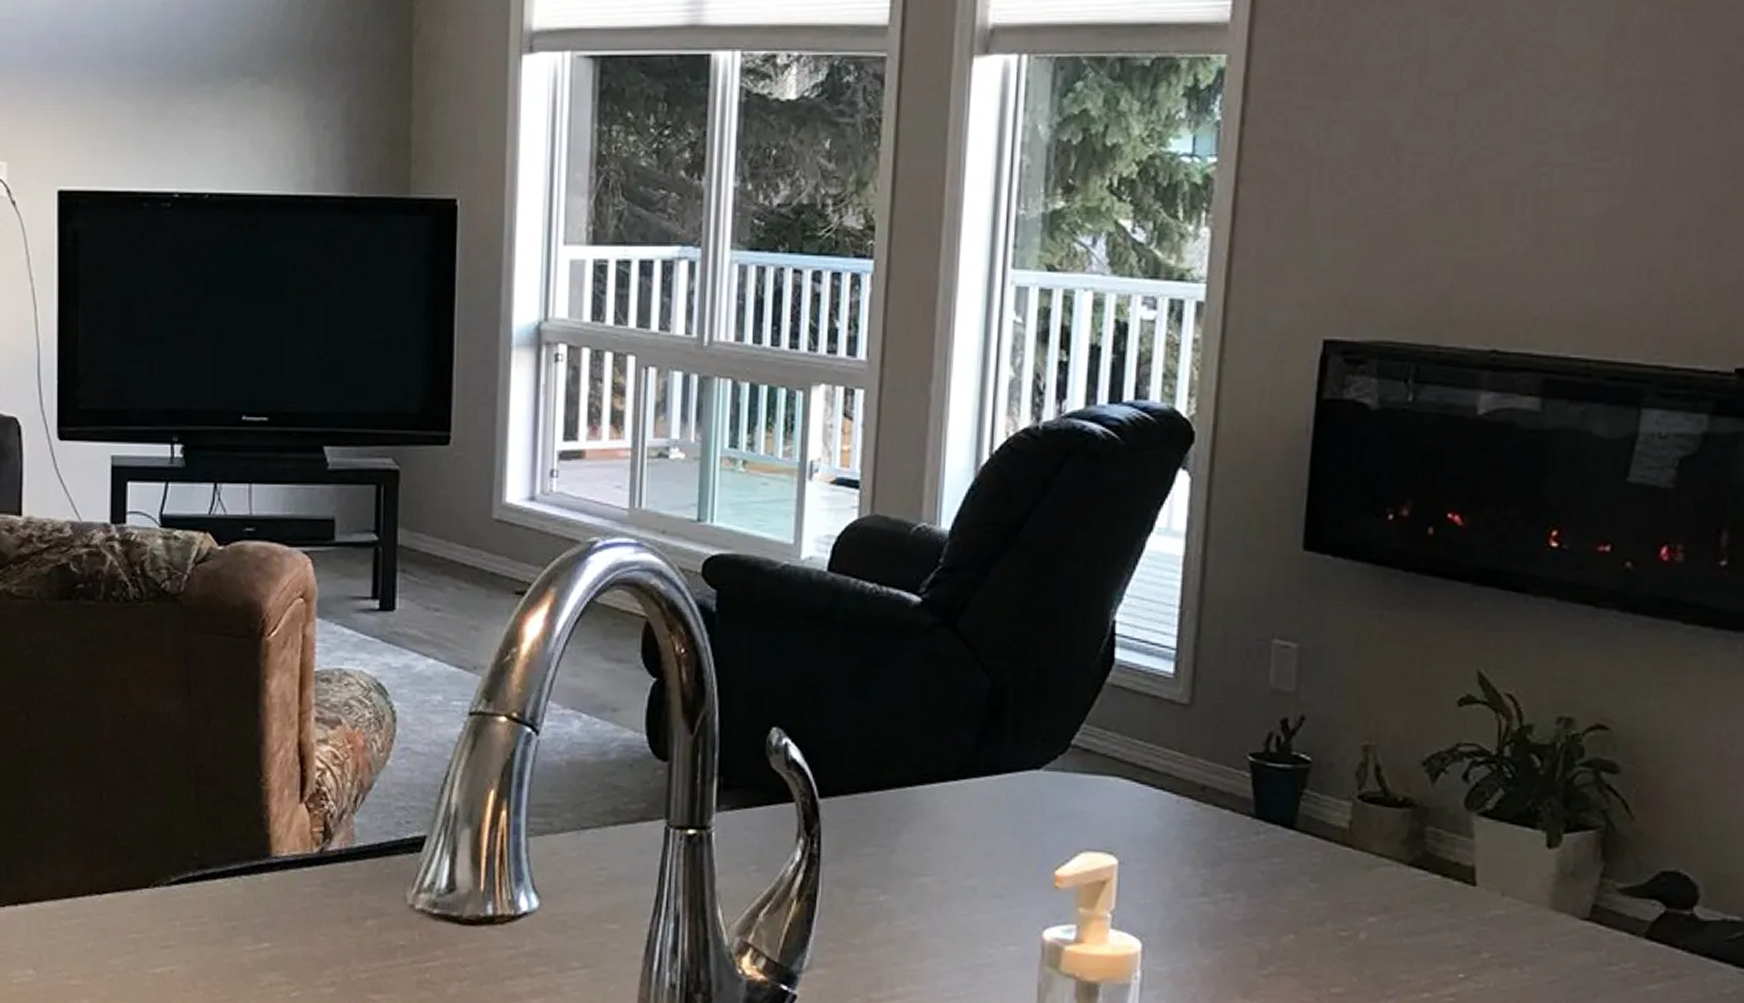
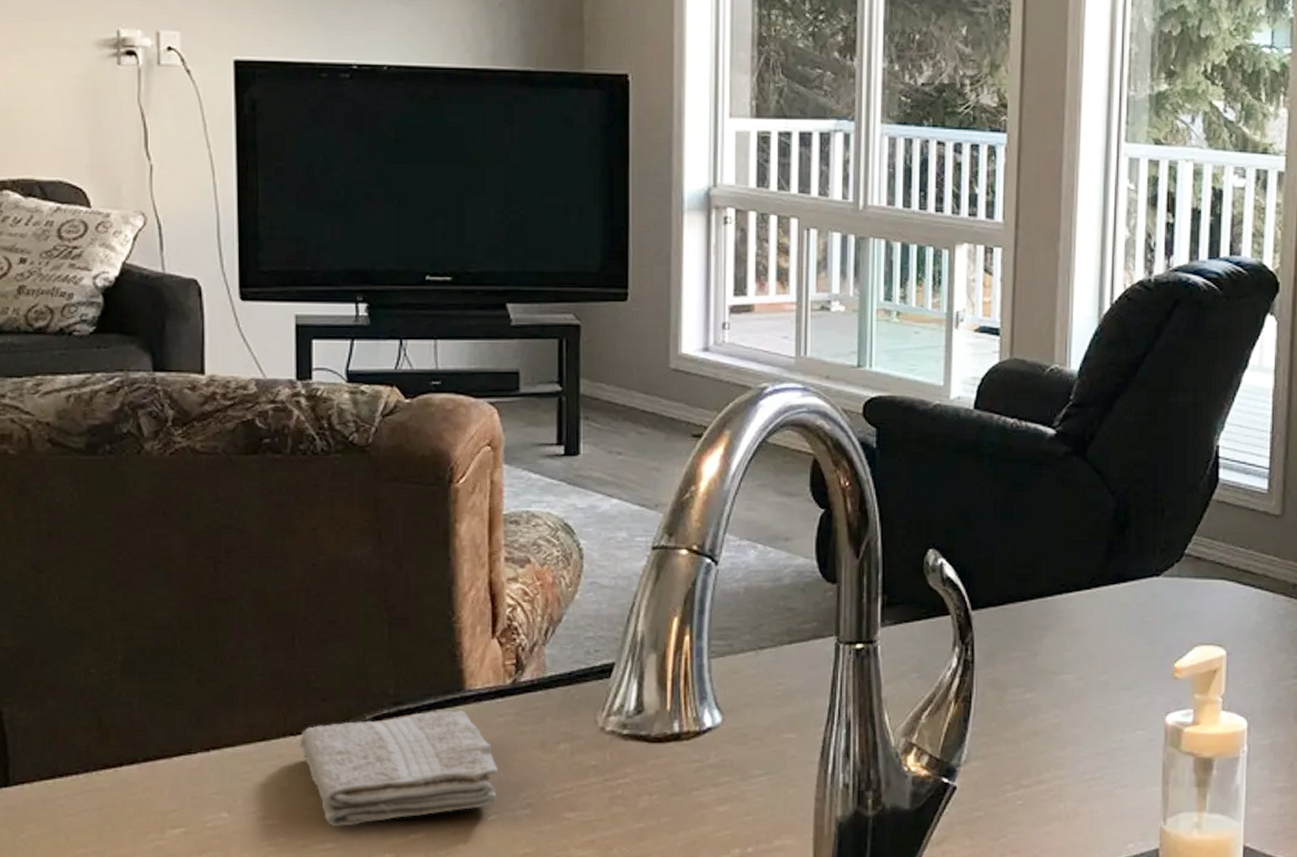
washcloth: none [104,877,302,993] -> present [299,710,498,828]

